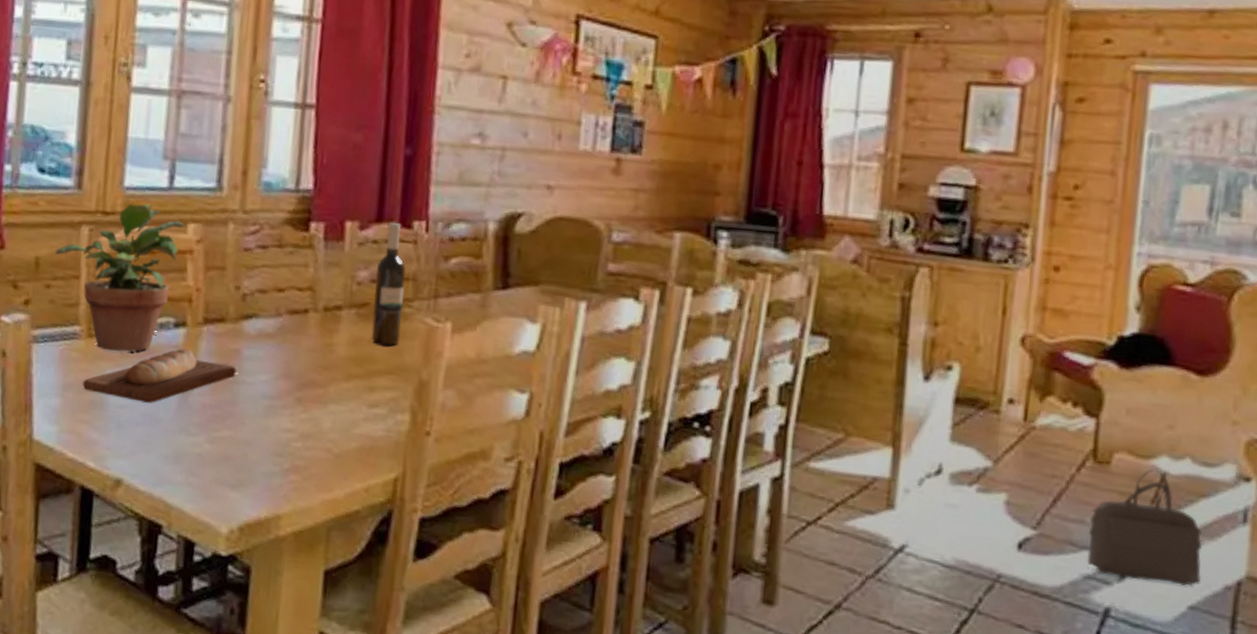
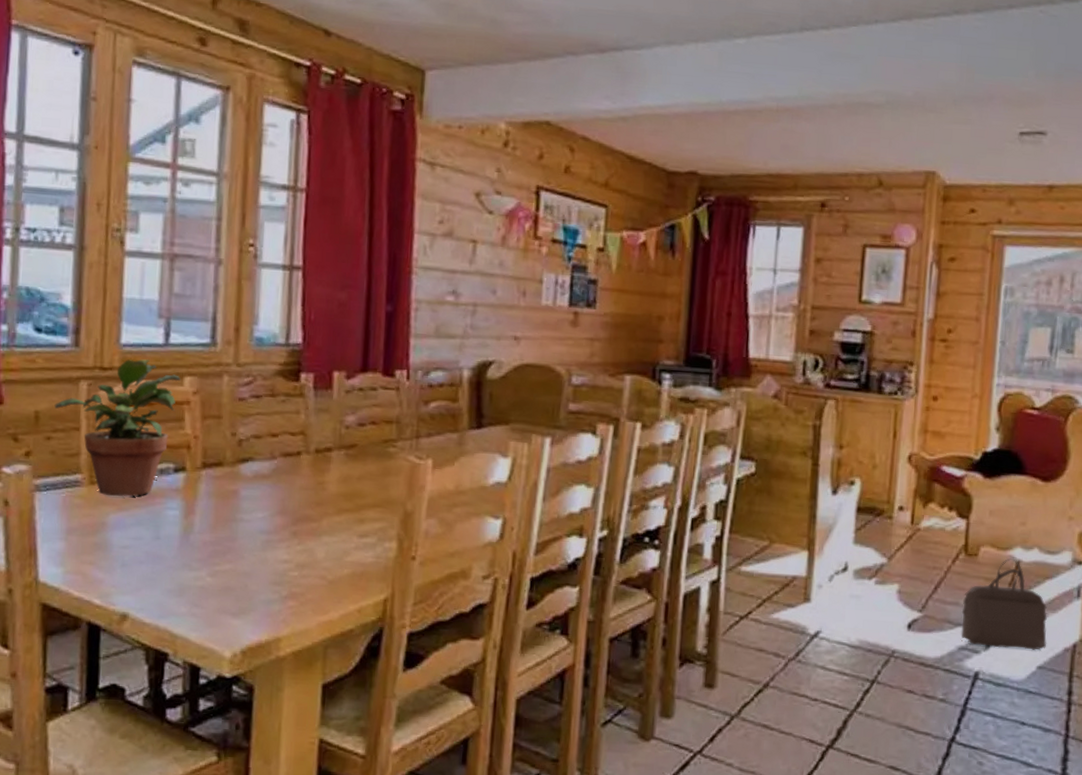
bread loaf: present [82,348,236,403] -> none [86,491,235,543]
wine bottle: present [371,222,407,347] -> none [359,371,391,483]

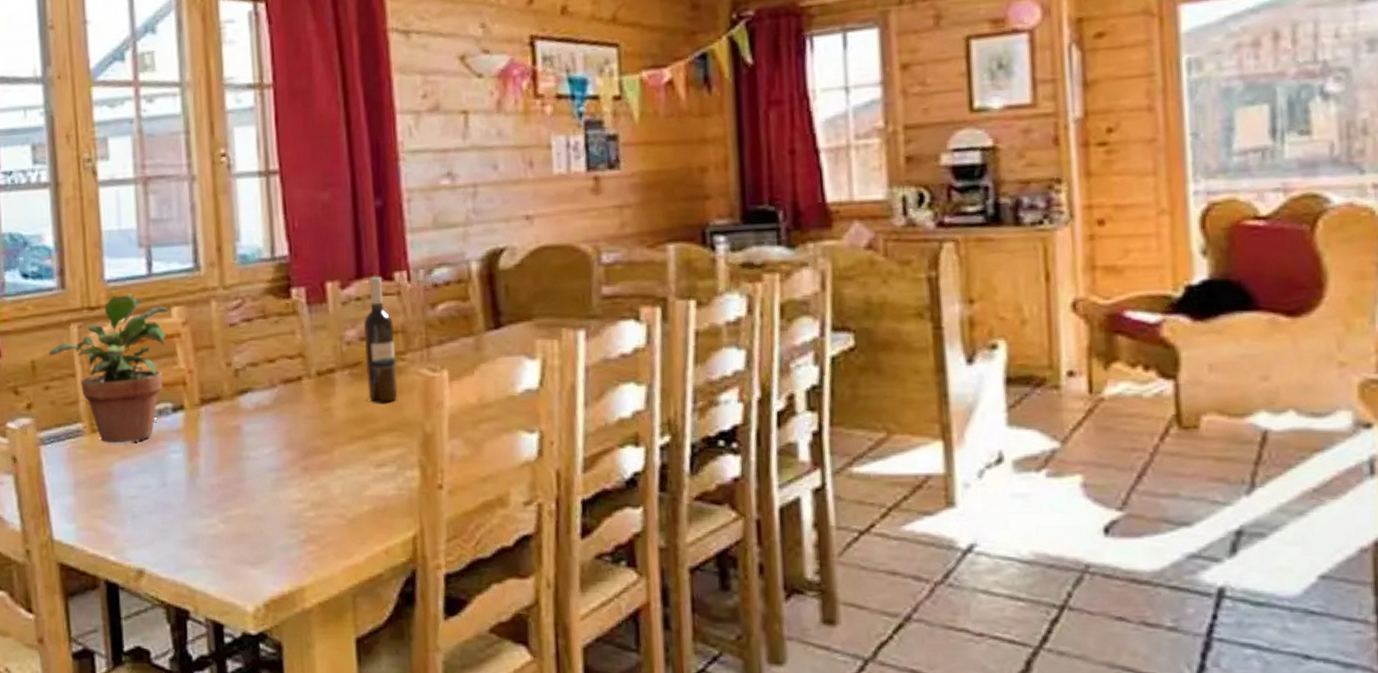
wine bottle: none [359,371,391,483] -> present [363,276,398,403]
handbag: present [961,559,1047,651] -> none [1184,428,1330,553]

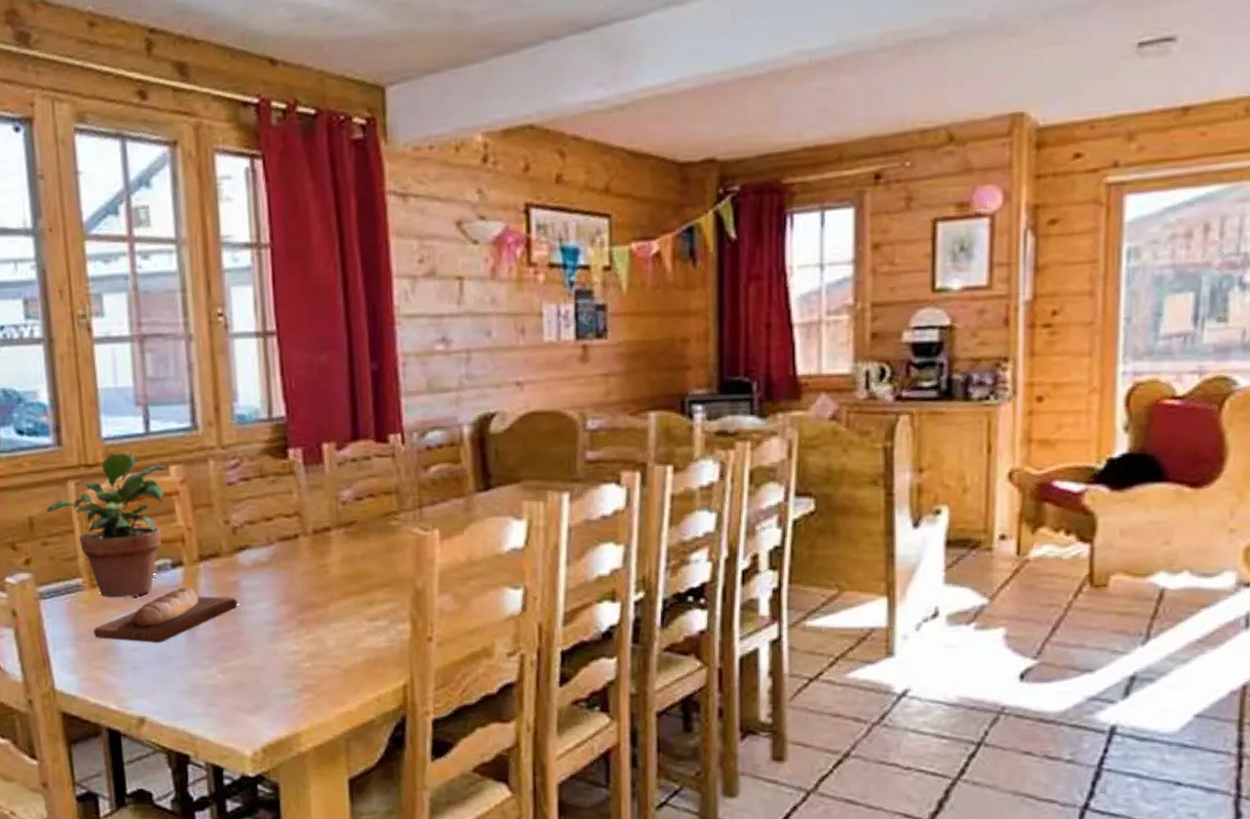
bread loaf: none [93,431,239,490] -> present [93,586,238,643]
wine bottle: present [363,276,398,403] -> none [358,438,391,560]

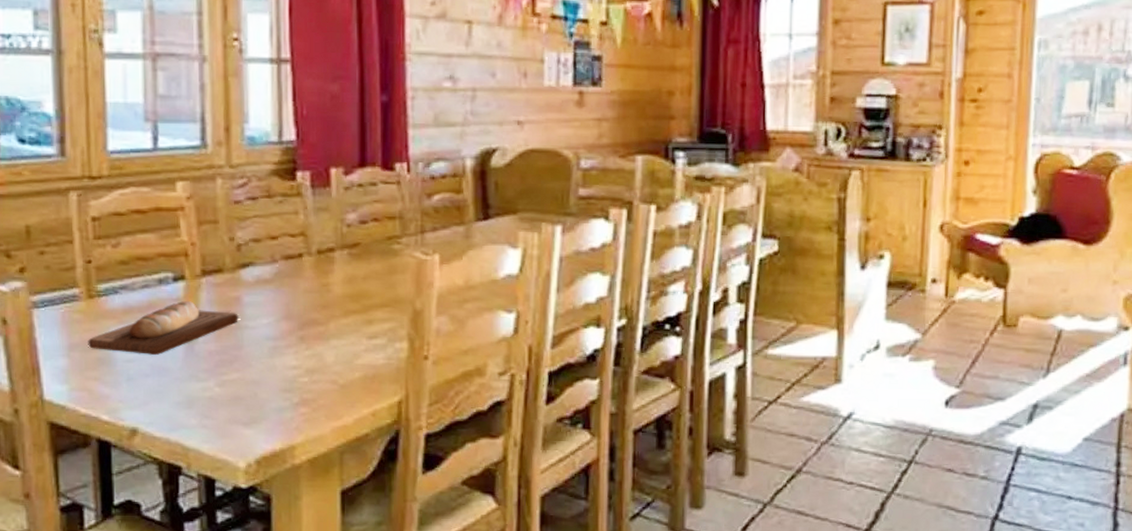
potted plant: present [46,450,166,597] -> none [45,165,173,309]

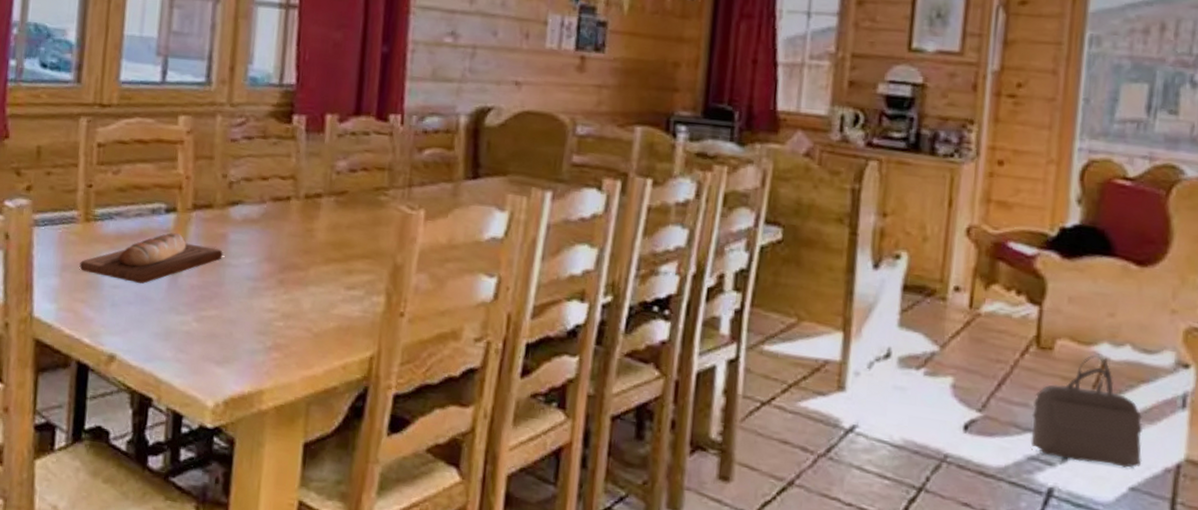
handbag: none [1001,328,1093,422] -> present [1030,355,1142,469]

